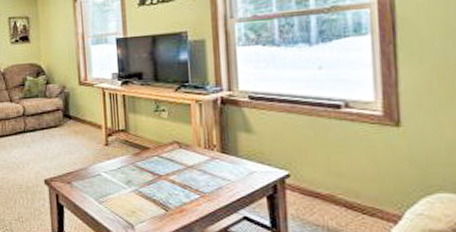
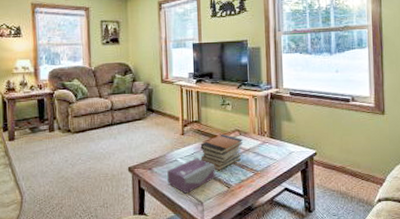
tissue box: none [89,173,149,214] -> present [167,158,216,194]
book stack: none [129,147,185,190] -> present [200,134,243,171]

